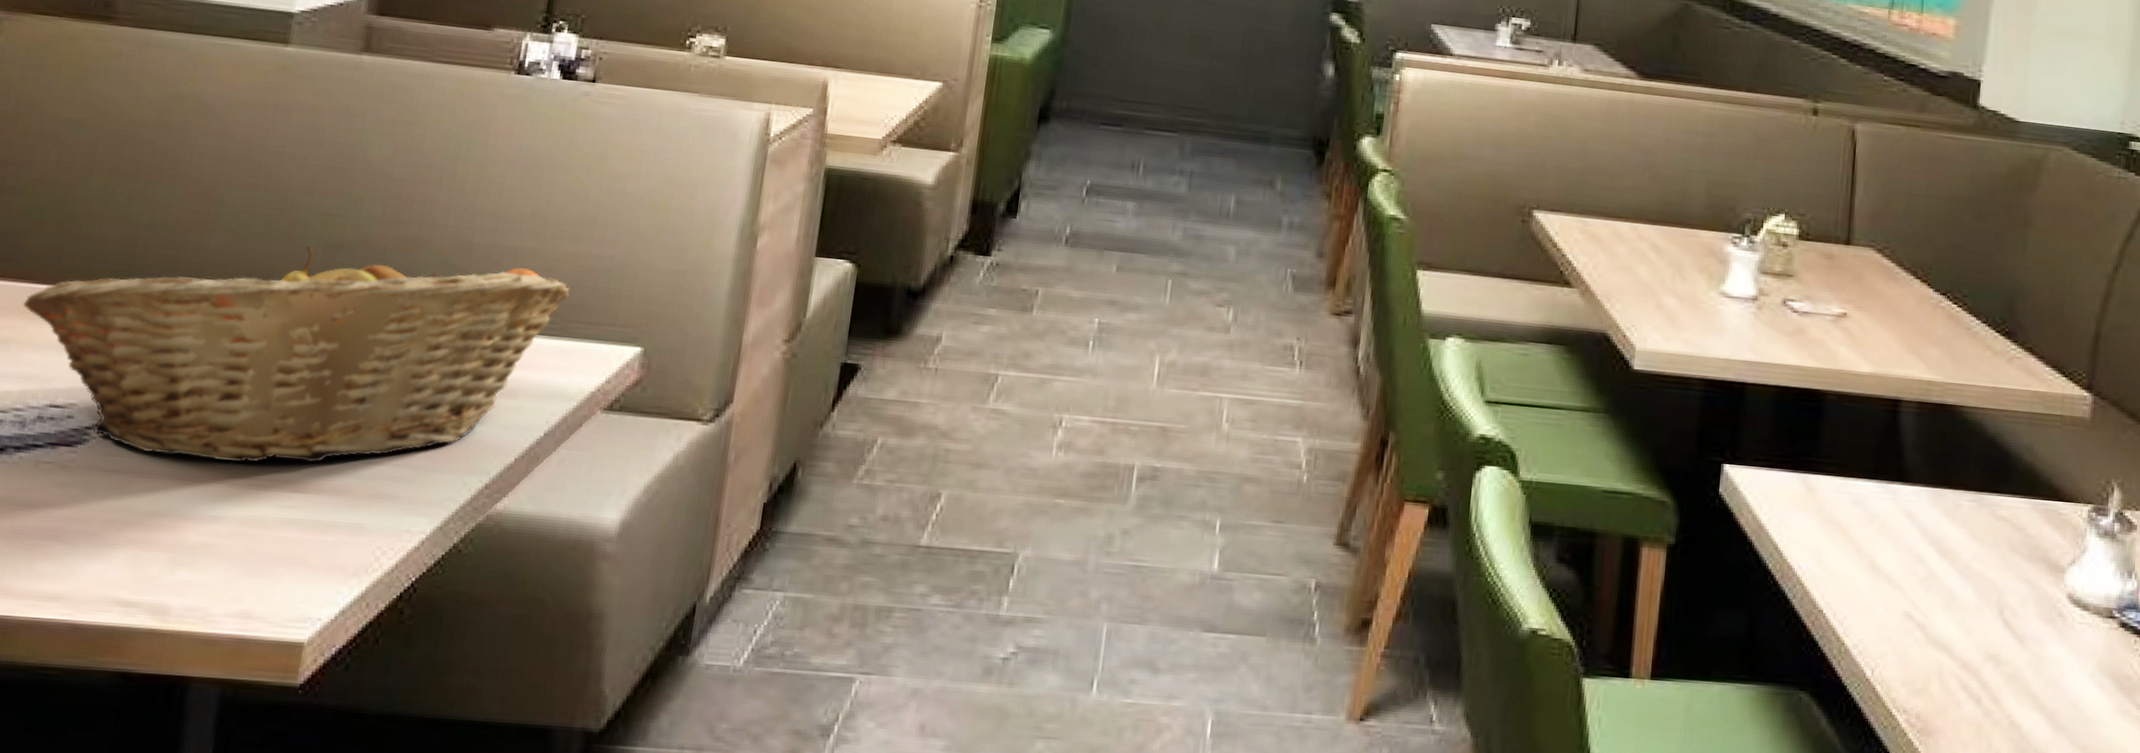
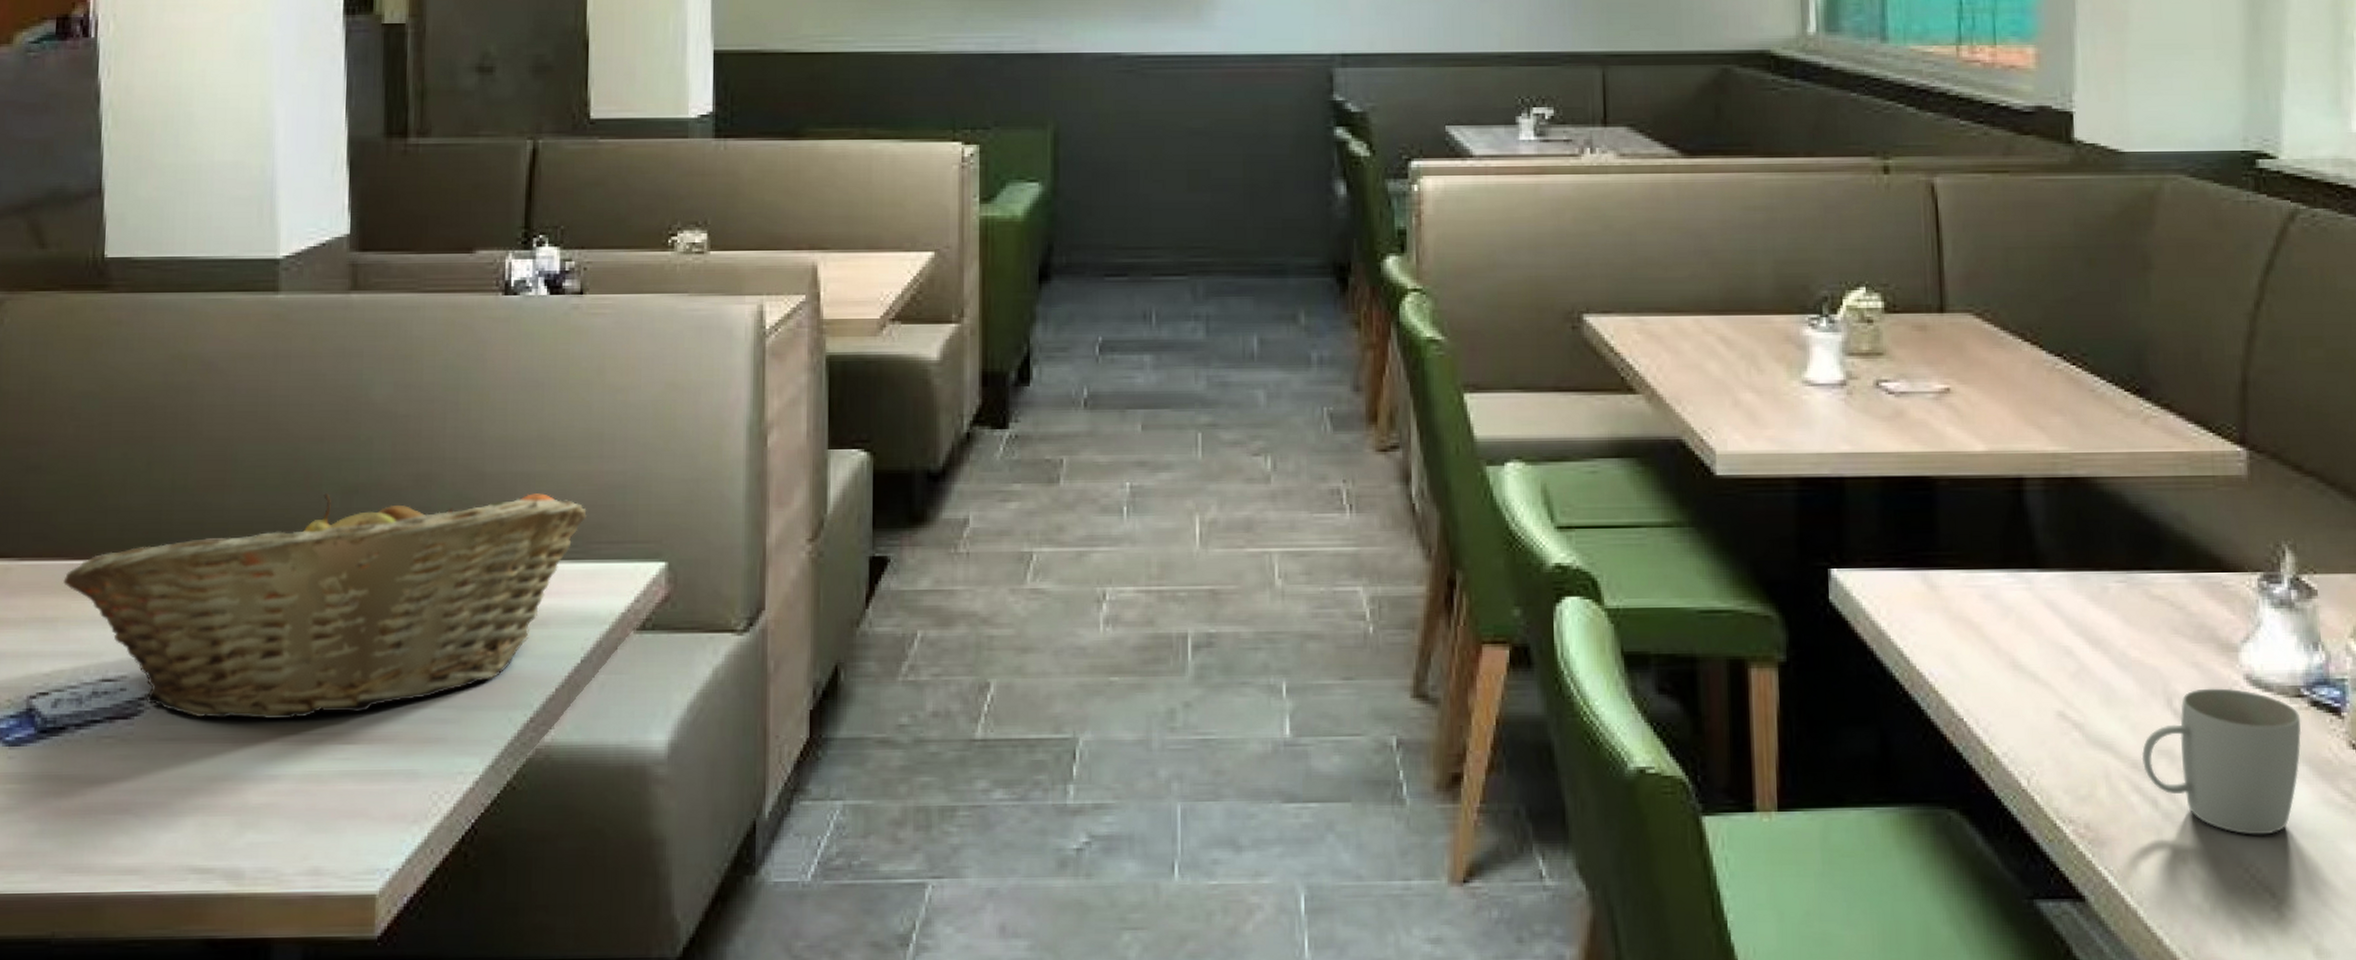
mug: none [1971,603,2110,738] -> present [2141,688,2302,835]

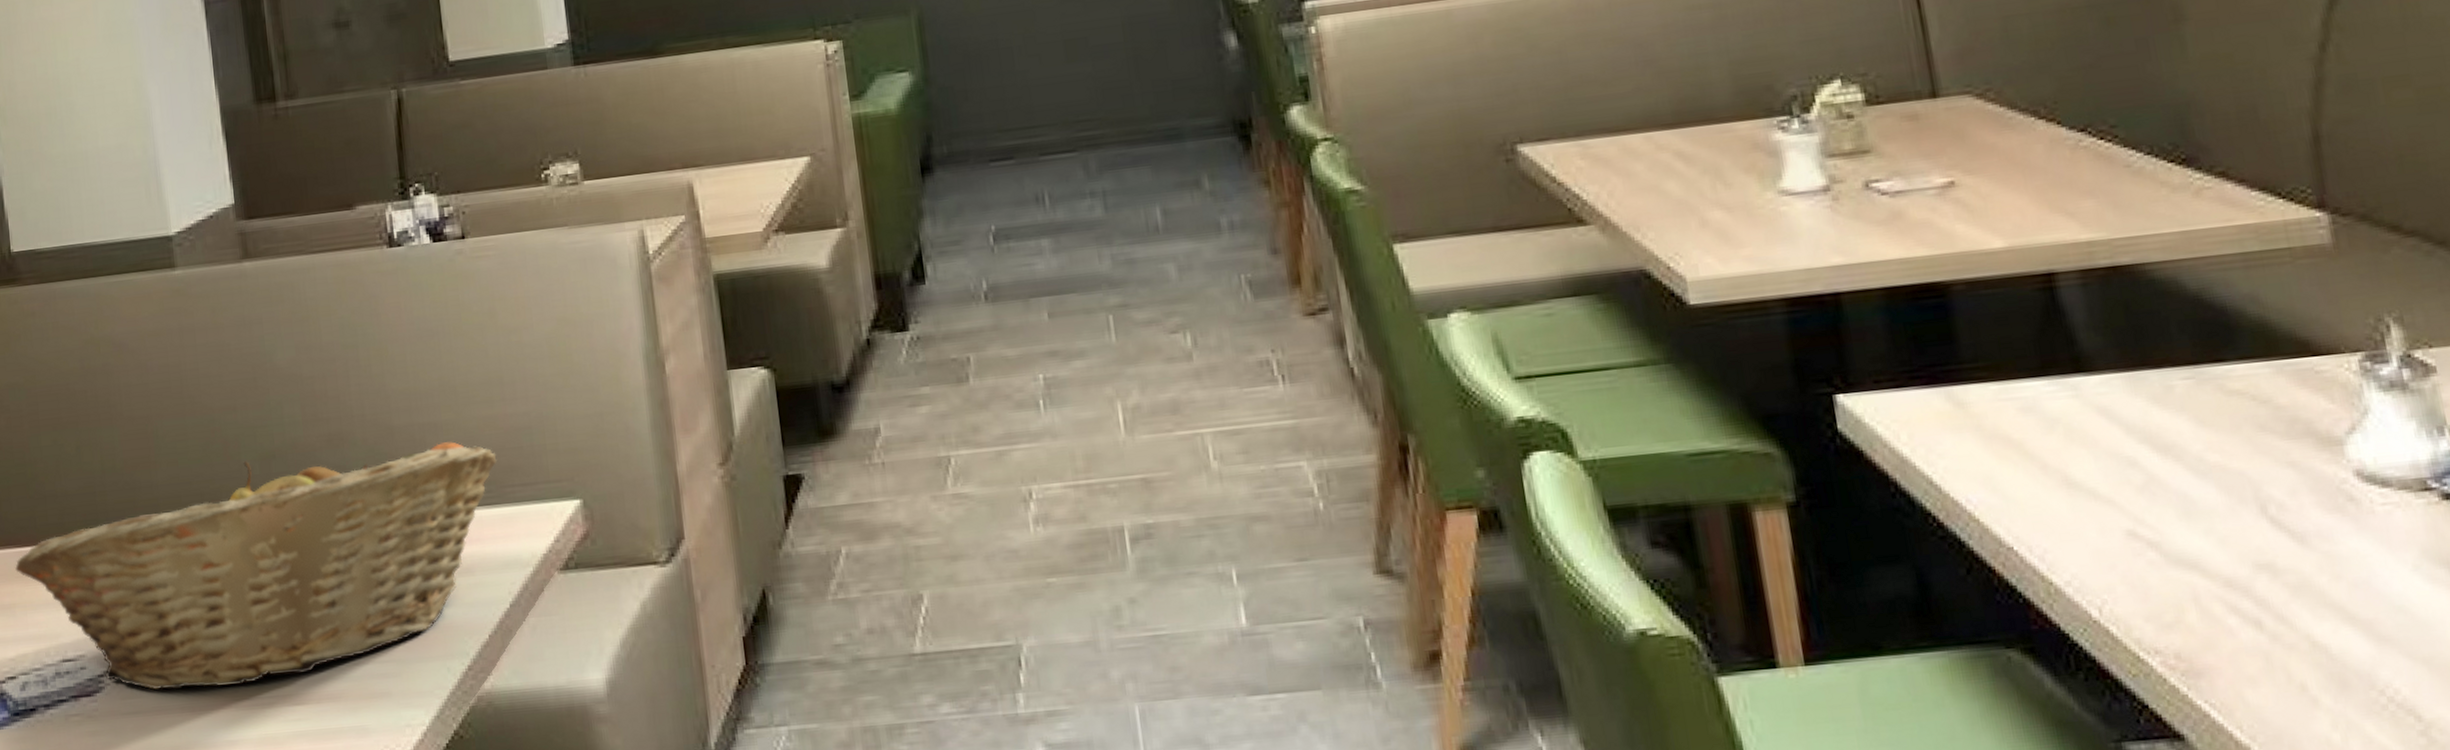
mug: present [2141,688,2302,835] -> none [2235,487,2435,652]

